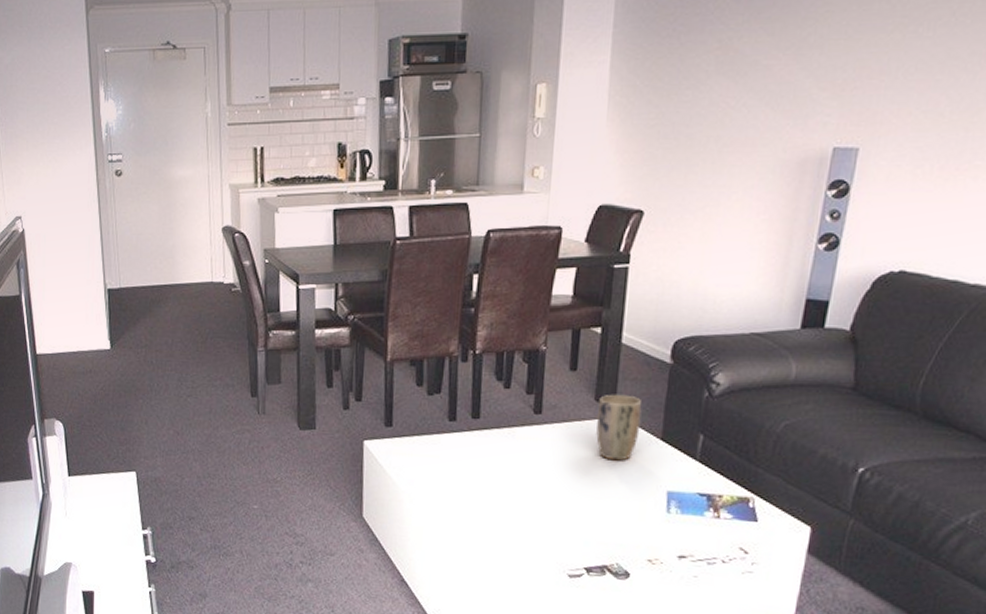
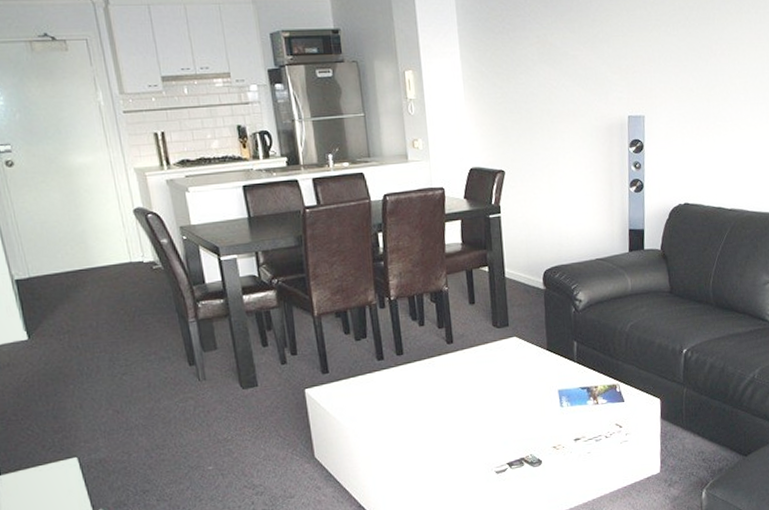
plant pot: present [596,394,643,461] -> none [496,318,531,373]

